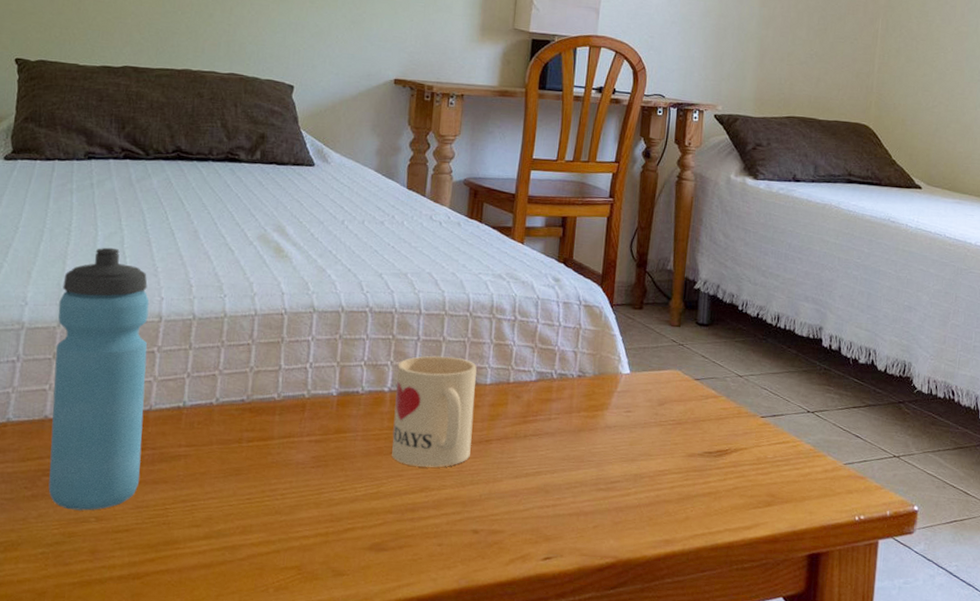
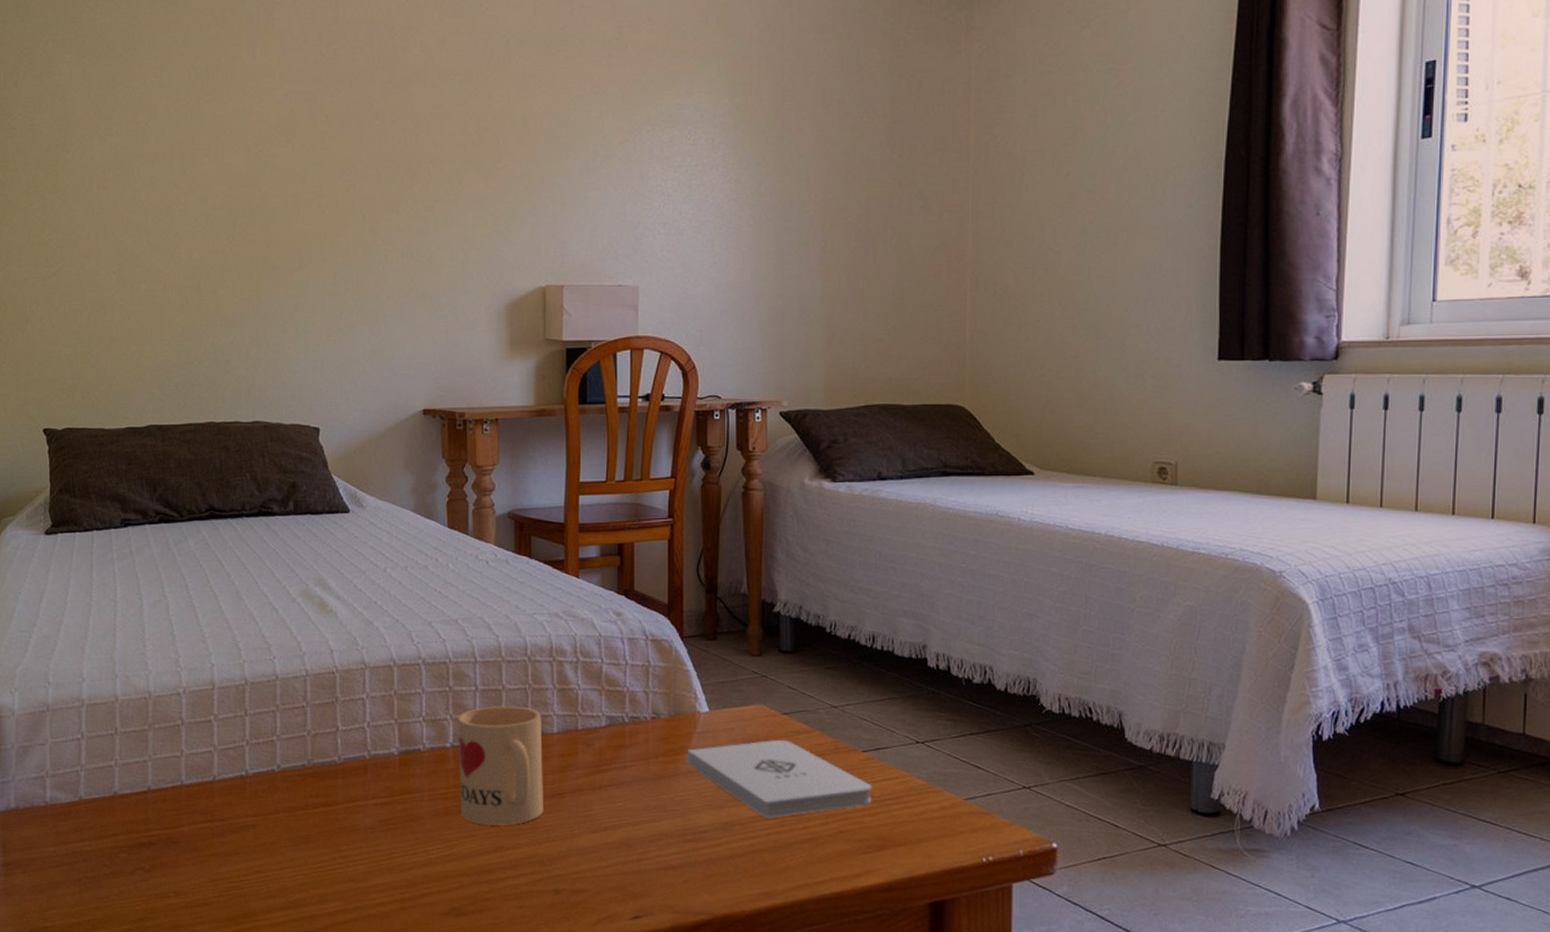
water bottle: present [48,247,150,511] -> none [114,616,212,886]
notepad: none [607,402,767,473] -> present [688,740,872,818]

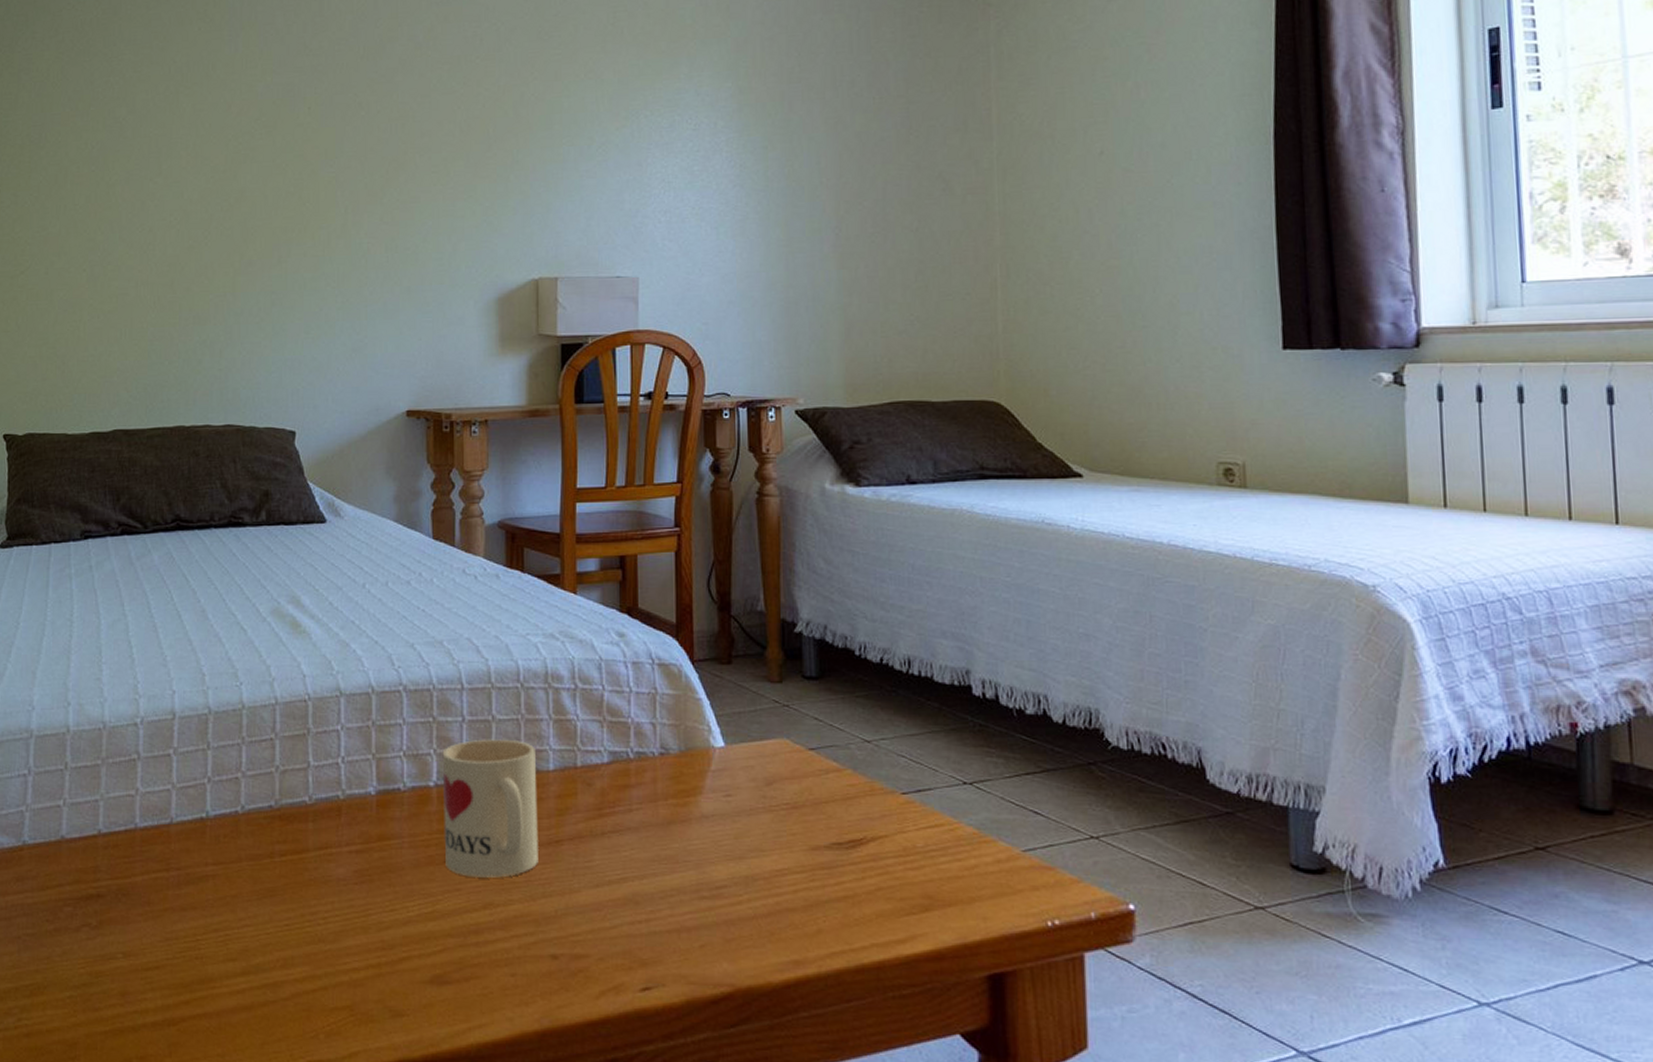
notepad: present [688,740,872,818] -> none [701,780,915,872]

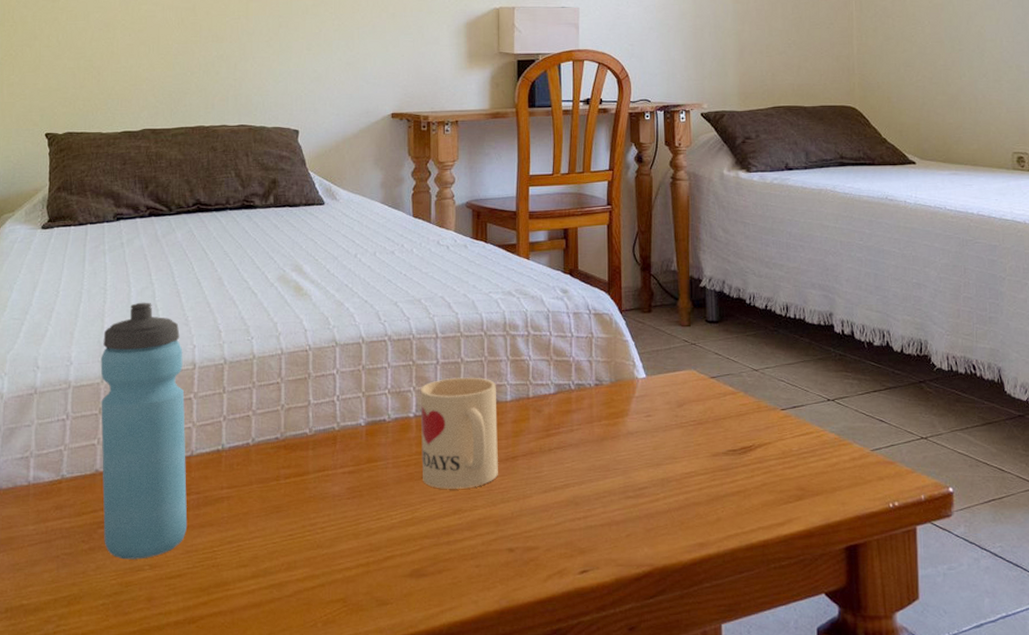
water bottle: none [66,637,167,946] -> present [100,302,188,560]

